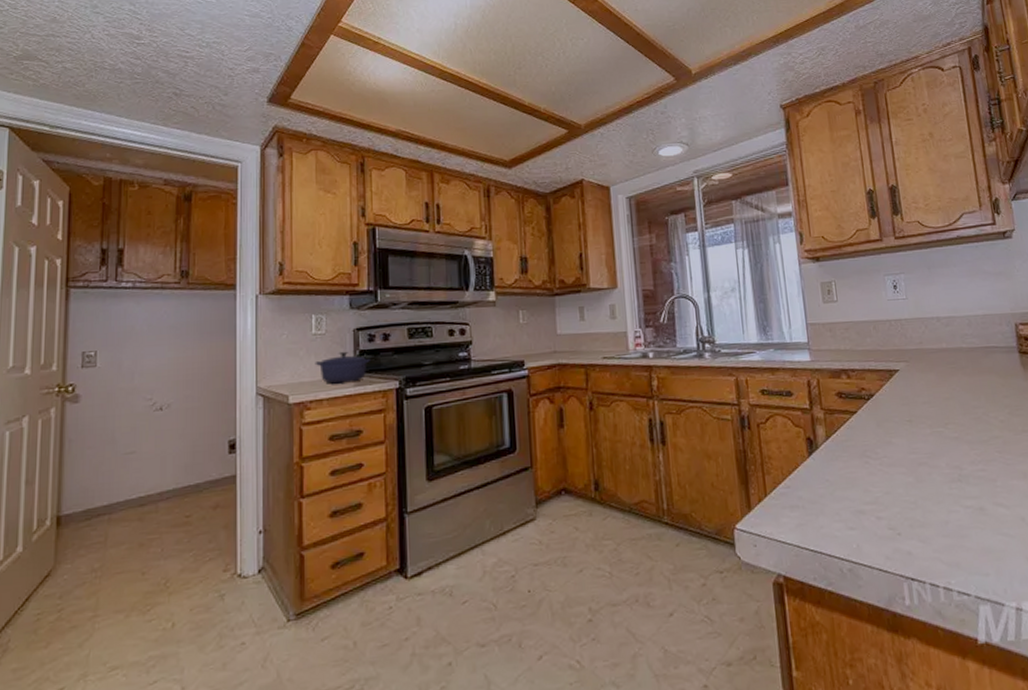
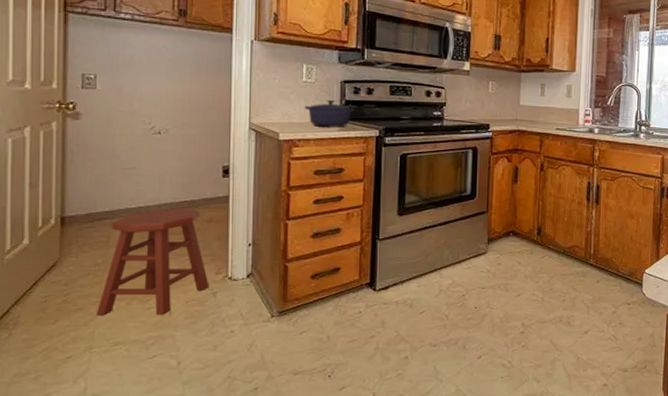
stool: none [91,494,216,634] -> present [96,208,210,316]

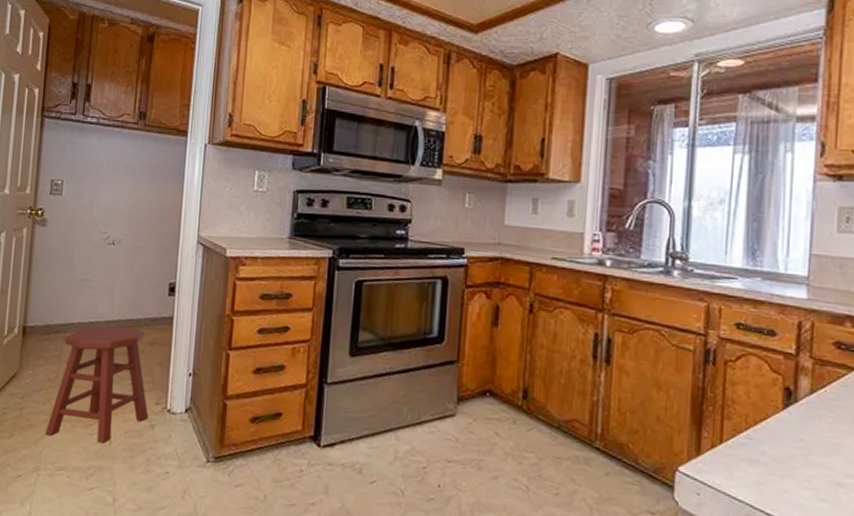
cooking pot: present [304,99,355,127] -> none [253,211,307,245]

